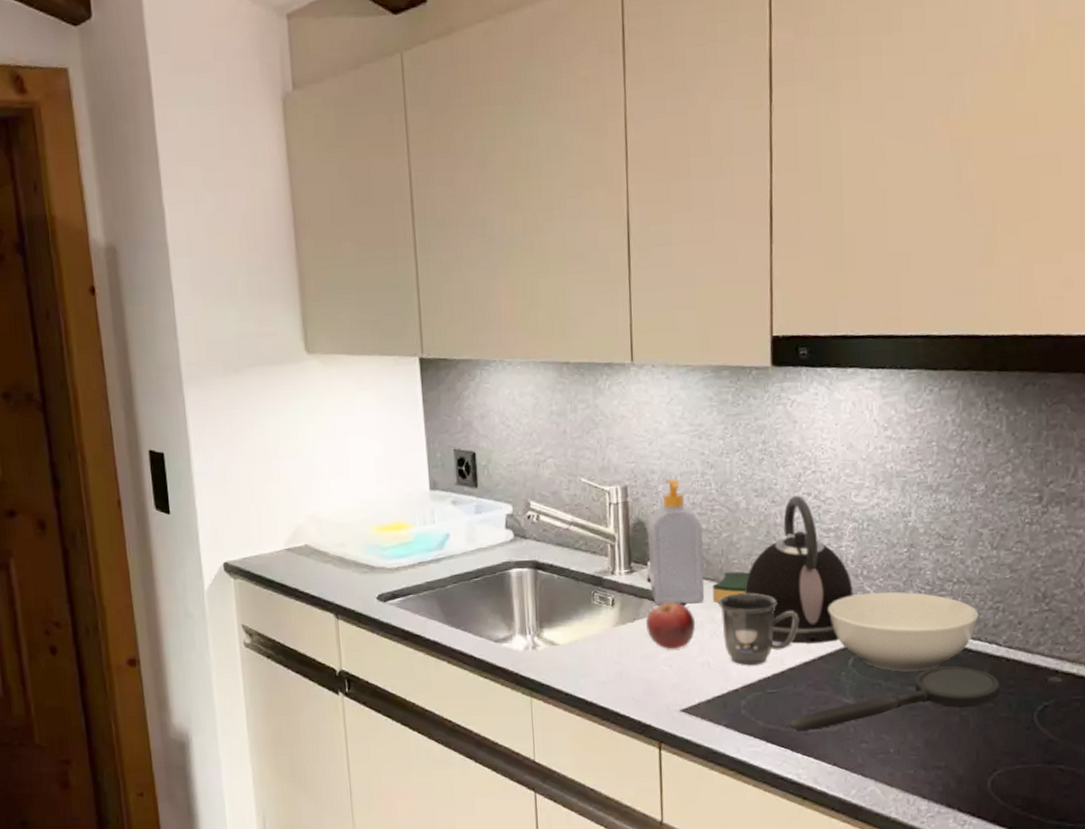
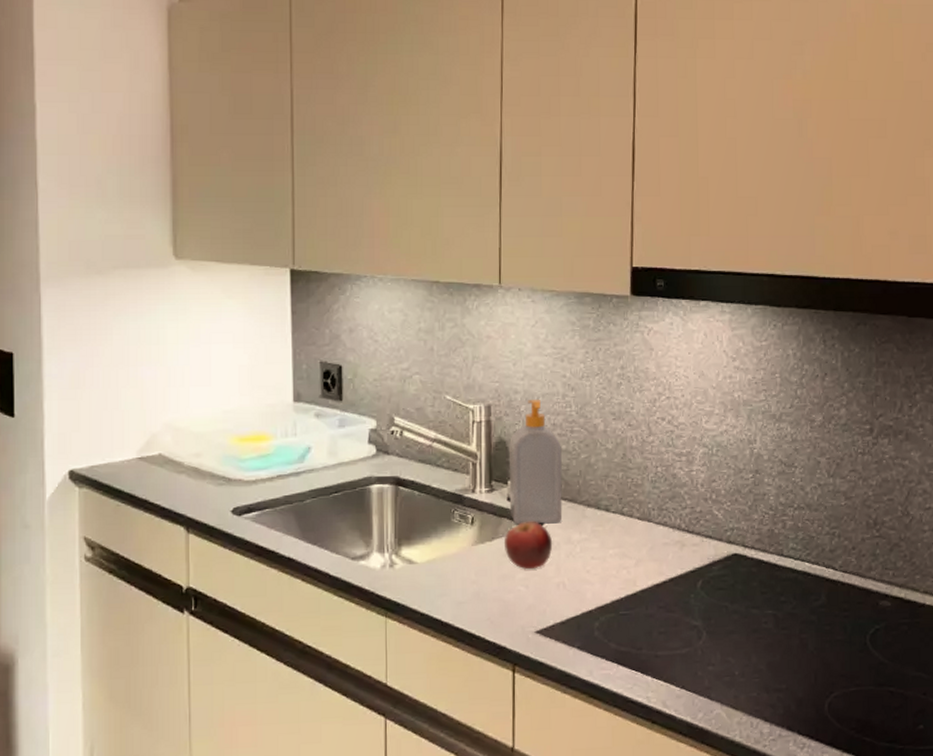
sponge: present [712,571,750,602] -> none [570,492,606,523]
mug: present [718,592,799,665] -> none [575,514,652,586]
kettle: present [745,495,853,644] -> none [601,420,703,566]
frying pan: present [789,666,999,731] -> none [640,590,835,653]
bowl: present [827,591,979,672] -> none [679,515,817,595]

